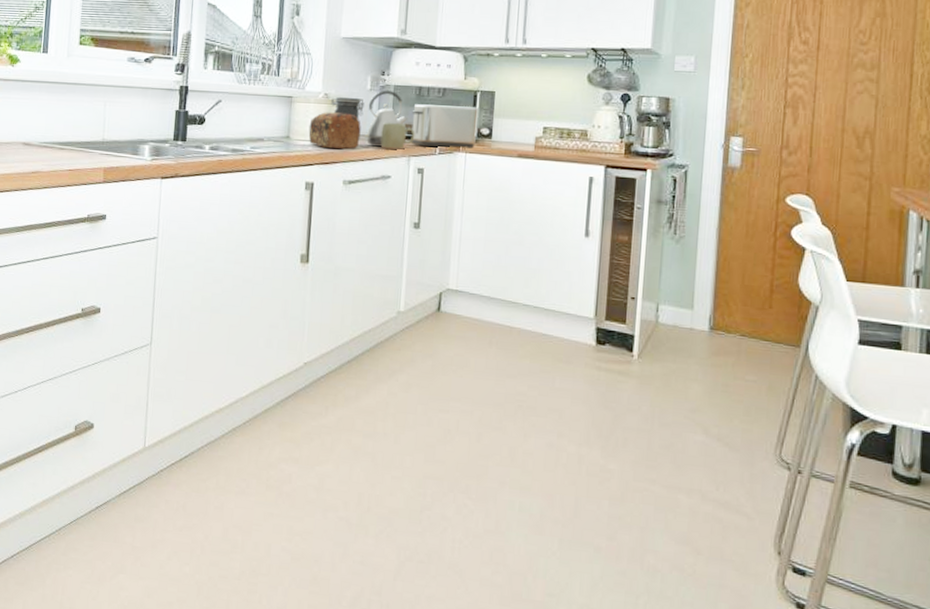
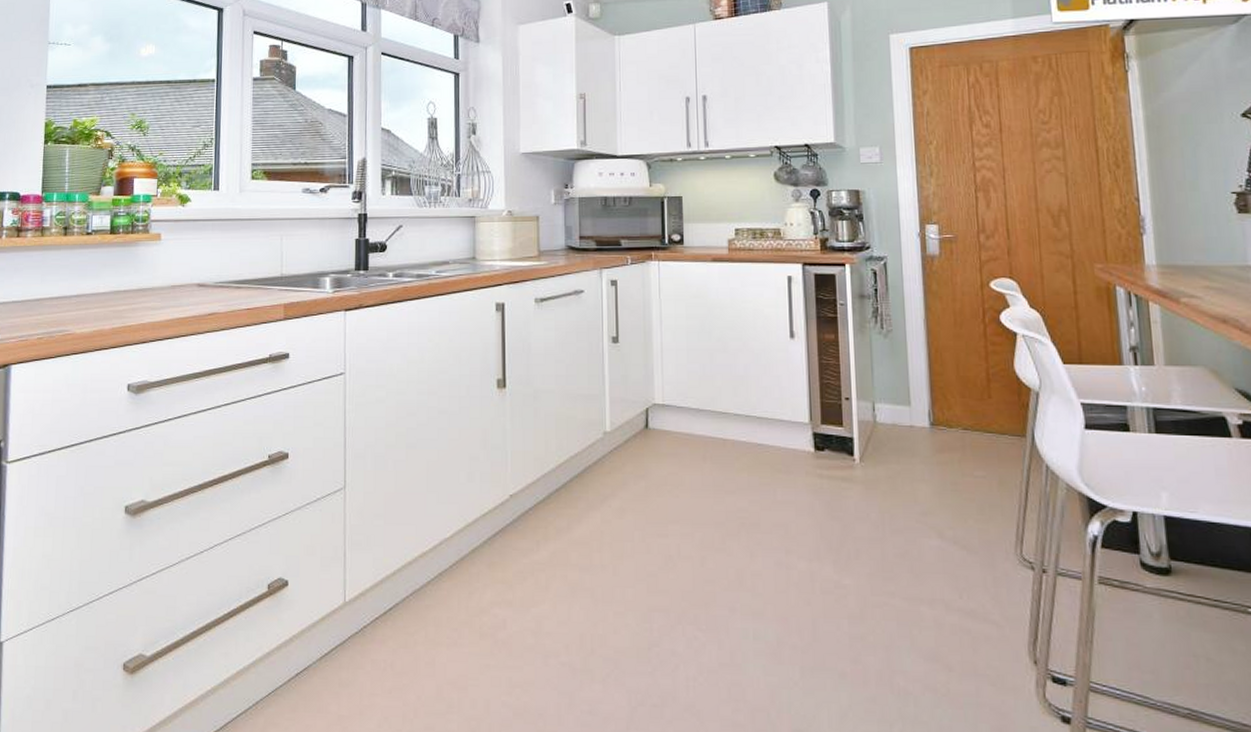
bread loaf: present [308,112,361,150] -> none [495,229,549,267]
jar: present [331,96,364,120] -> none [516,212,550,235]
kettle: present [363,90,407,147] -> none [551,202,595,261]
mug: present [380,122,415,150] -> none [570,235,605,262]
toaster: present [411,104,479,149] -> none [599,214,668,258]

